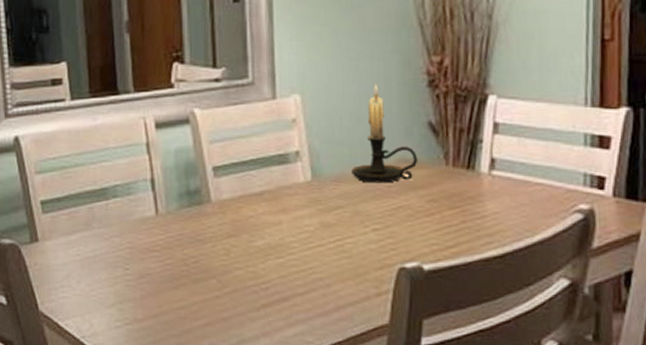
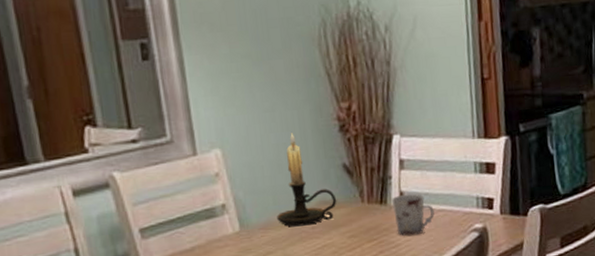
cup: none [480,161,530,209] -> present [391,193,435,237]

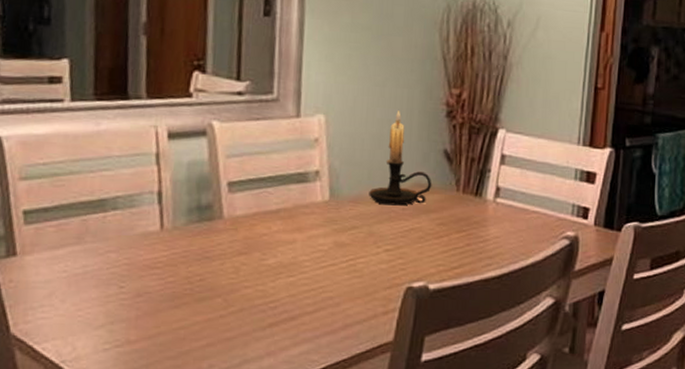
cup: present [391,193,435,237] -> none [487,190,528,234]

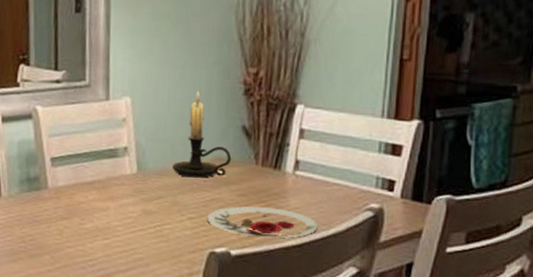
plate: none [405,236,517,270] -> present [207,206,318,239]

